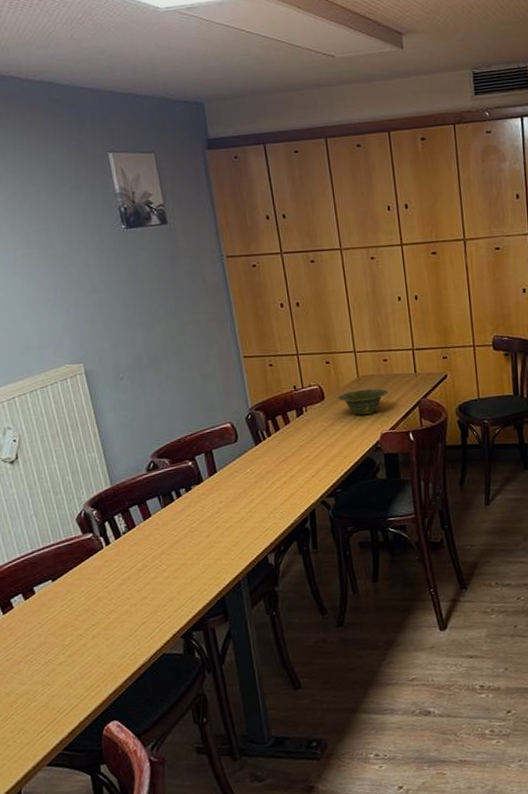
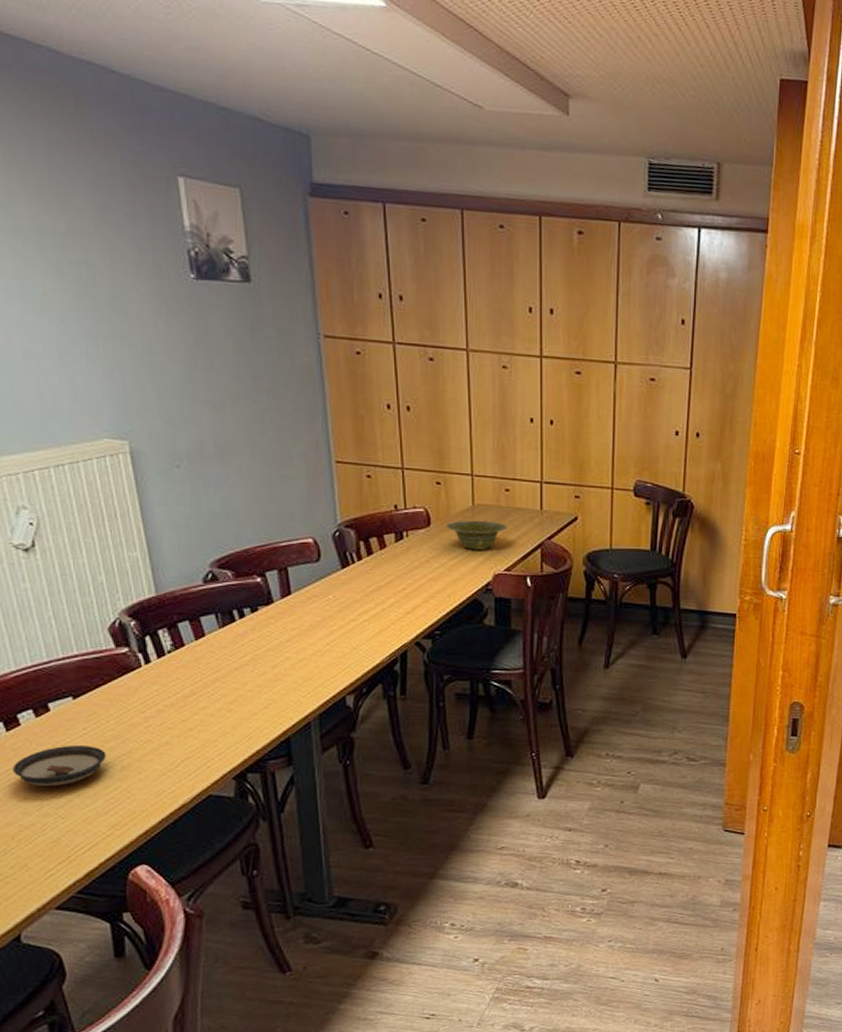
saucer: none [9,620,81,659] -> present [13,744,107,787]

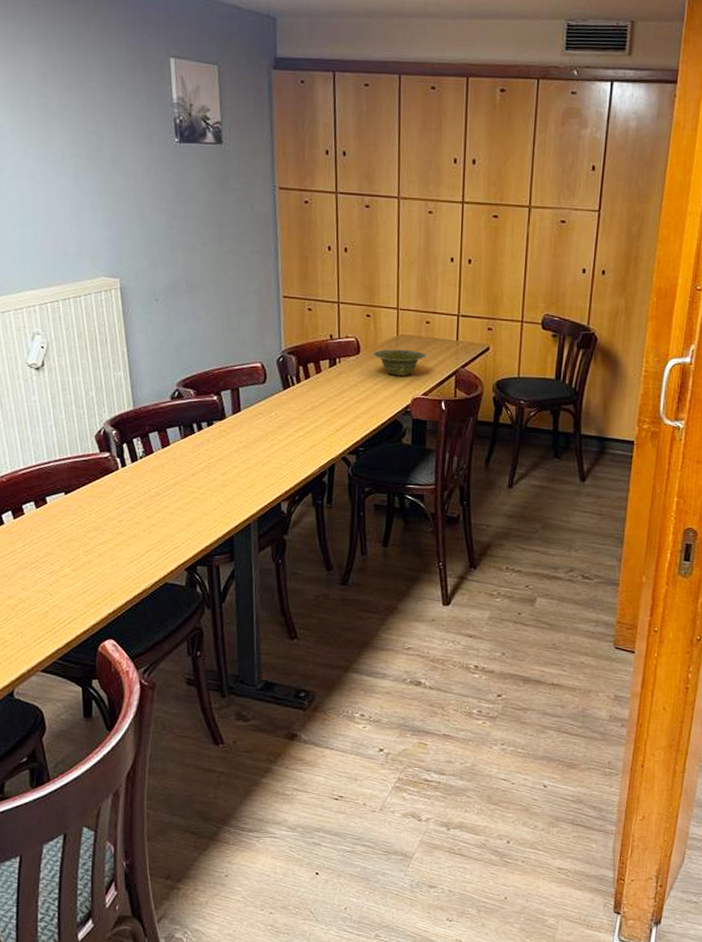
saucer: present [13,744,107,787] -> none [17,533,88,568]

